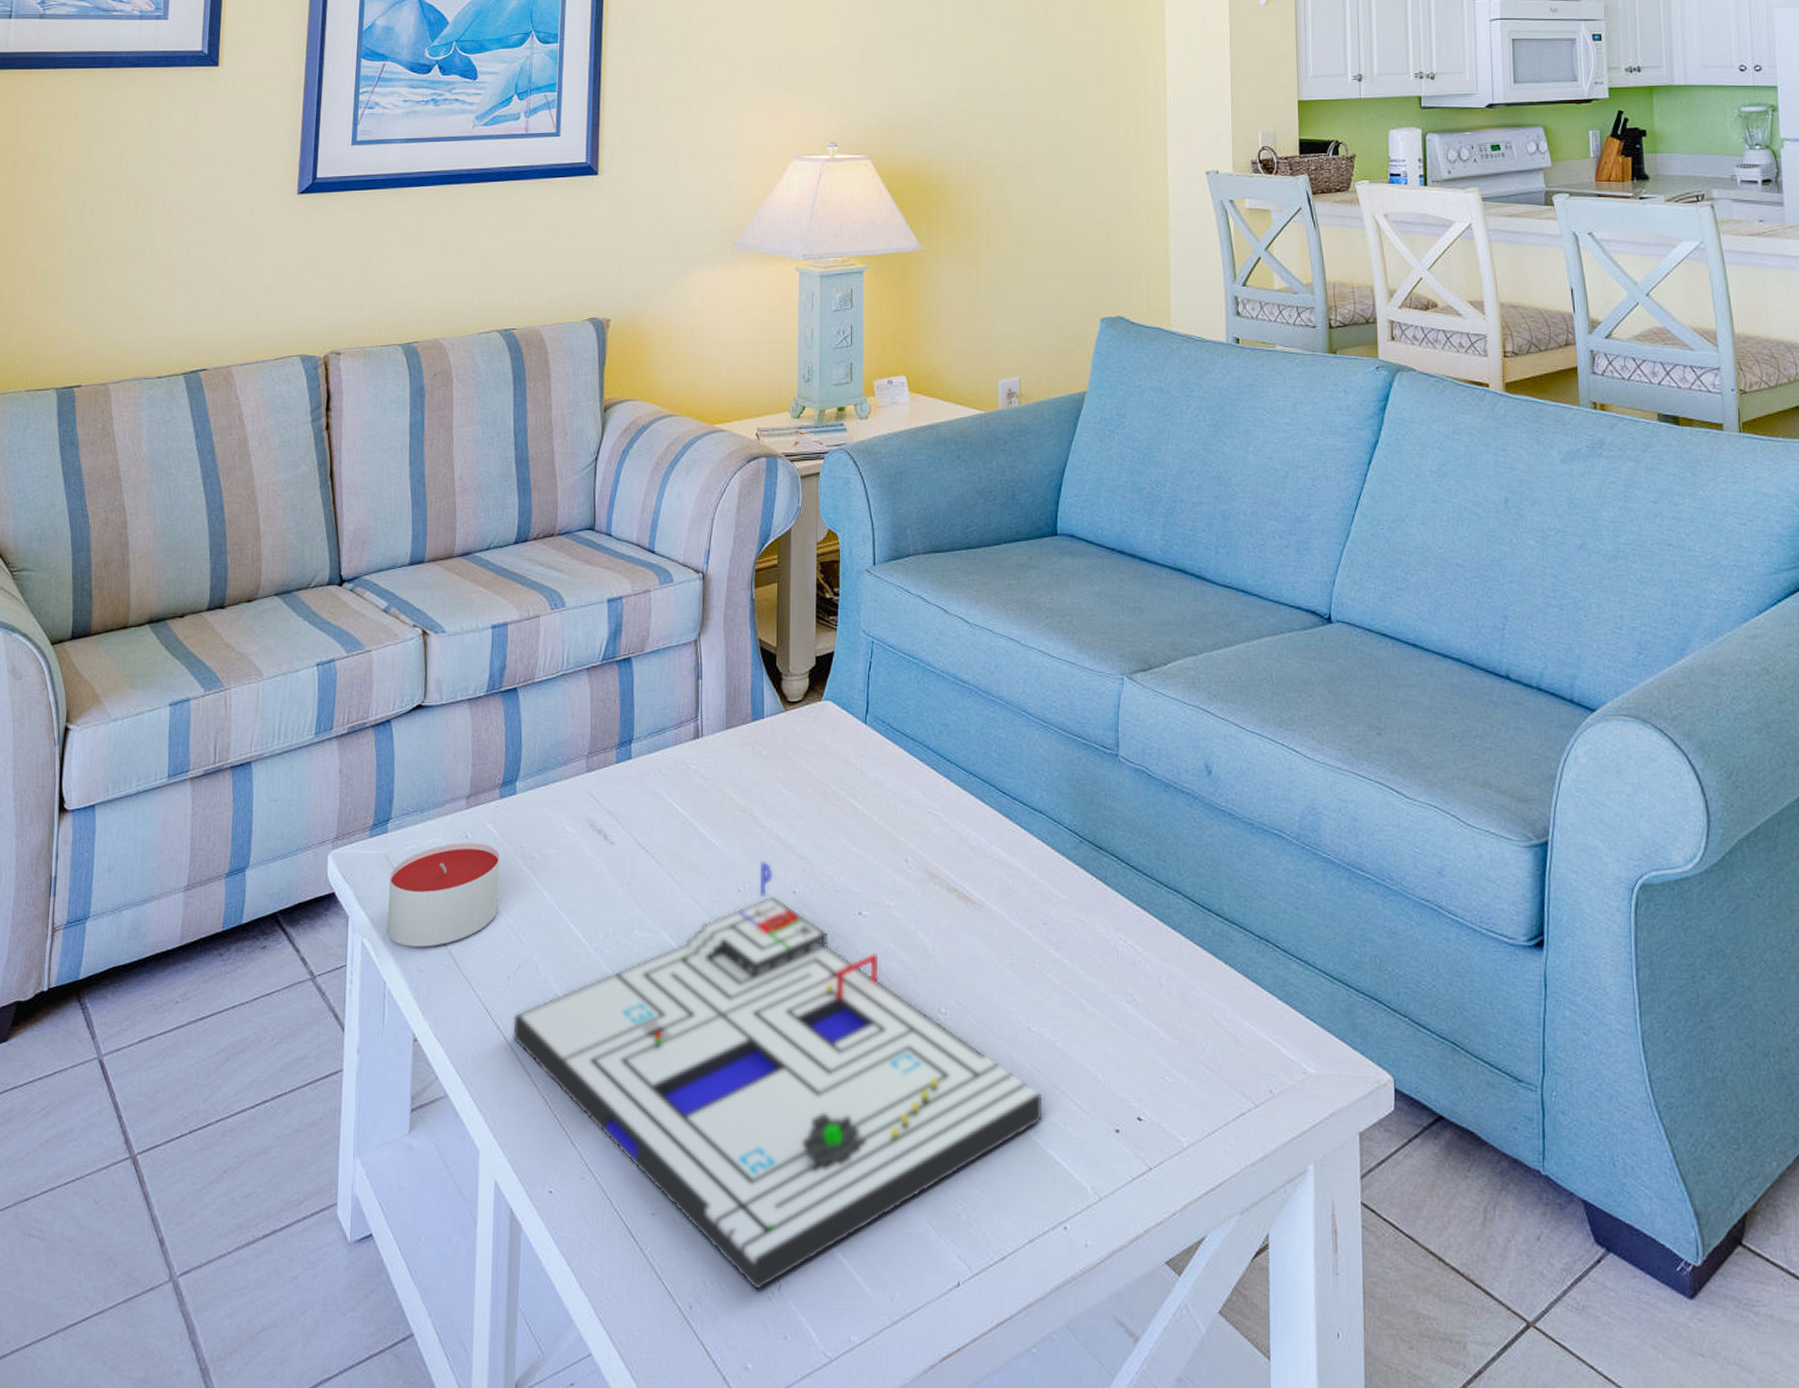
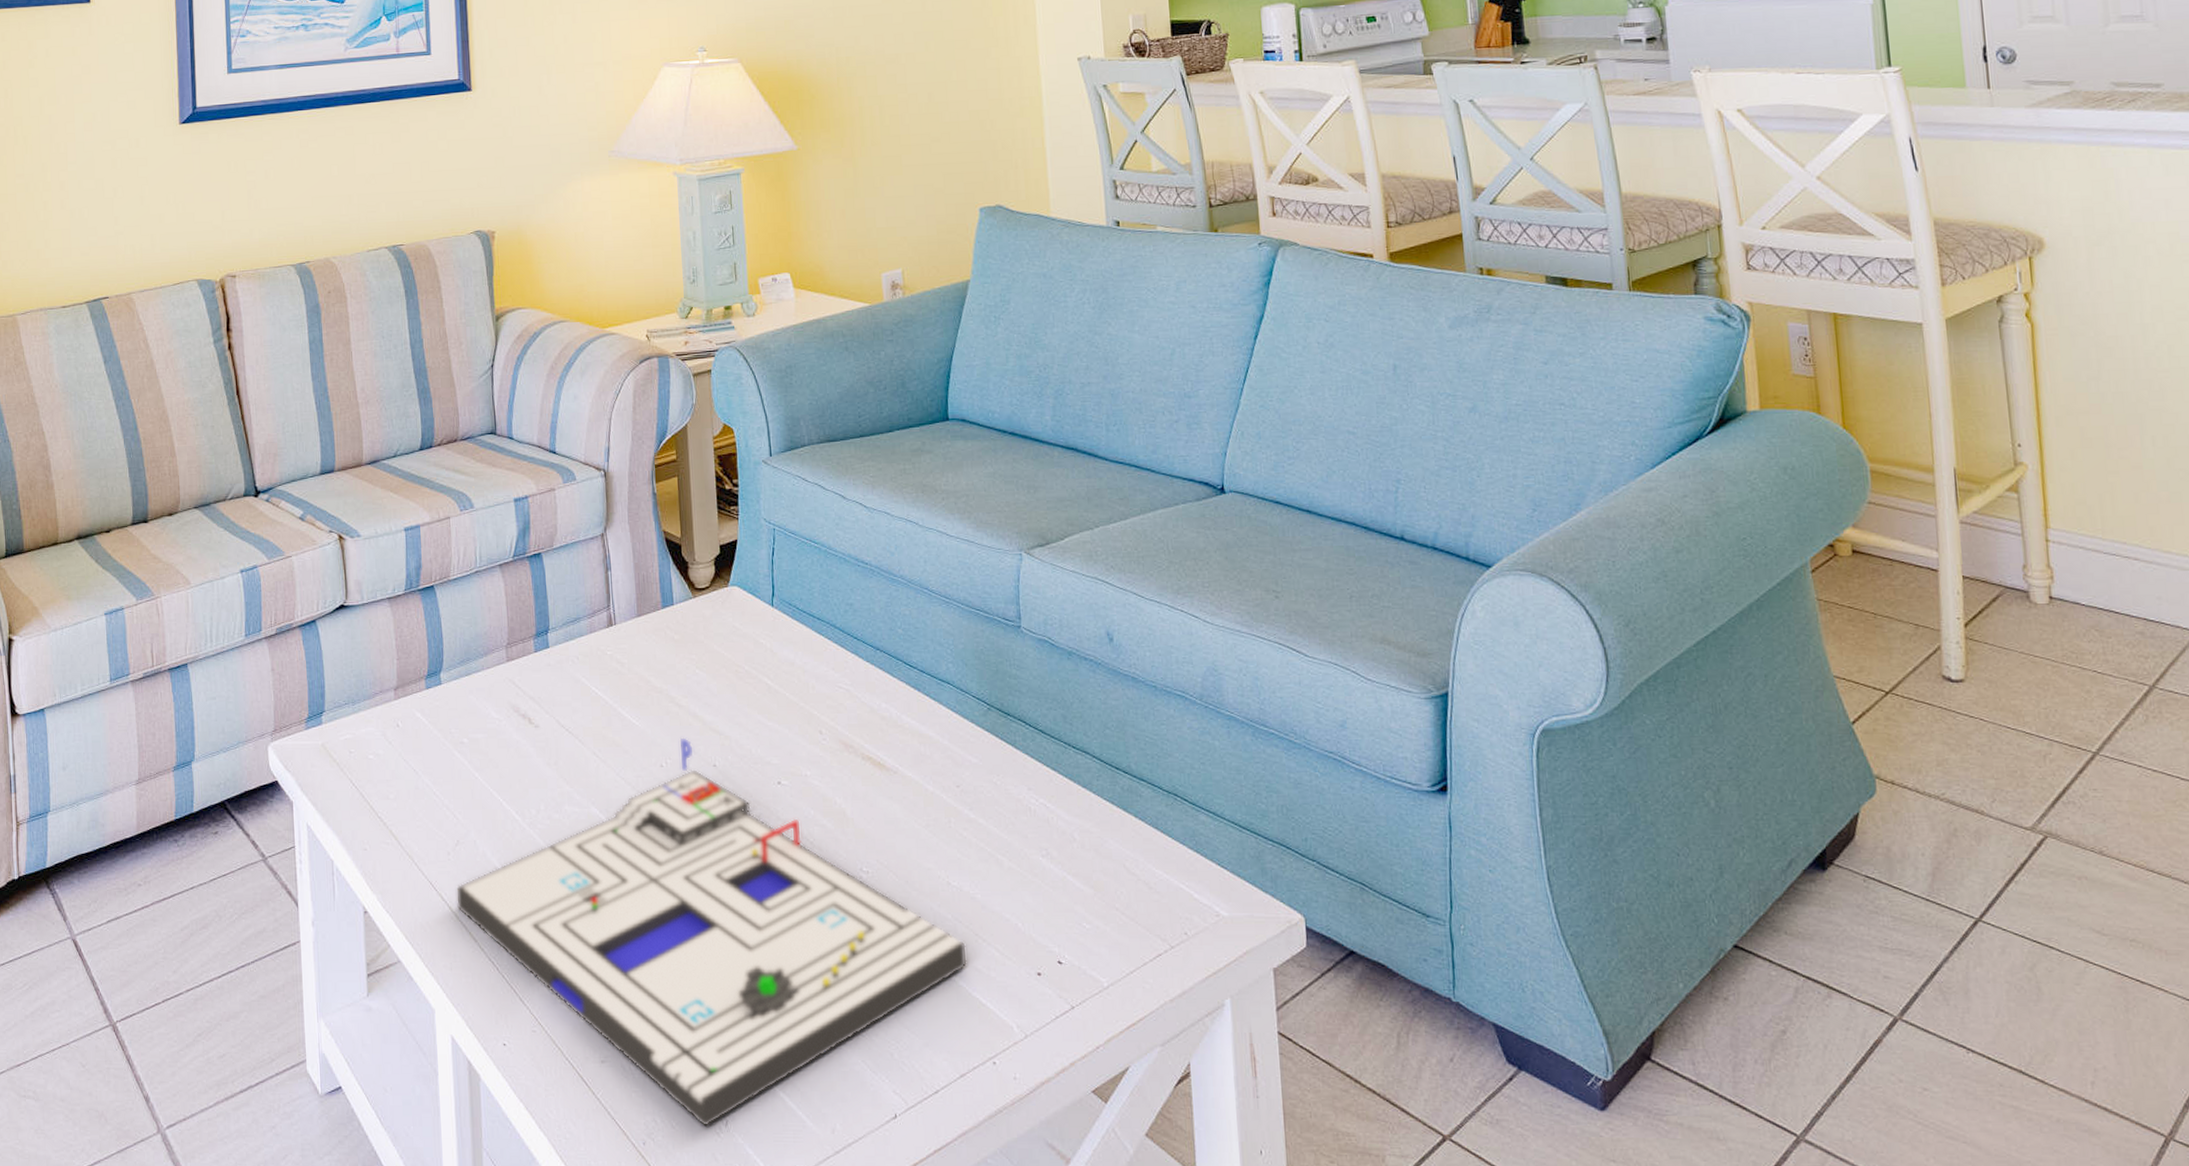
candle: present [386,842,500,947] -> none [328,730,433,828]

